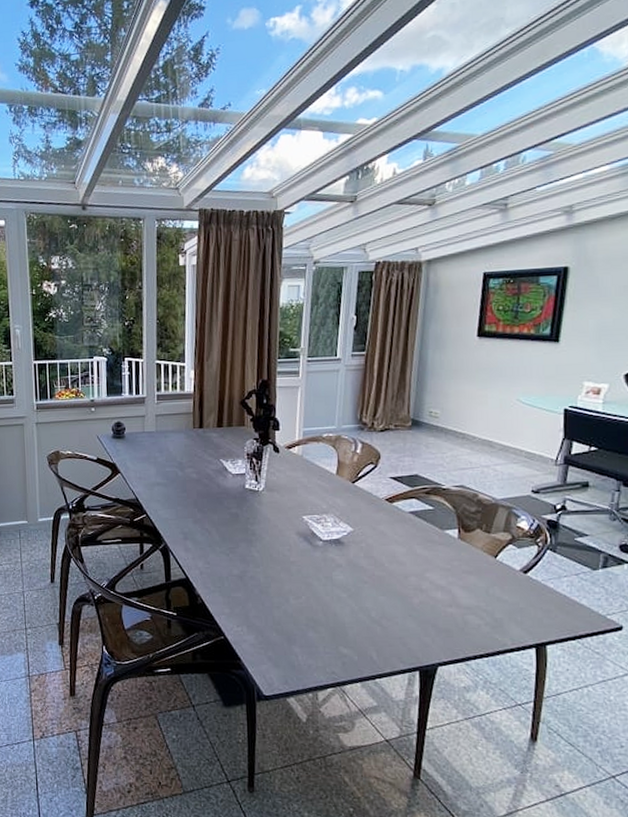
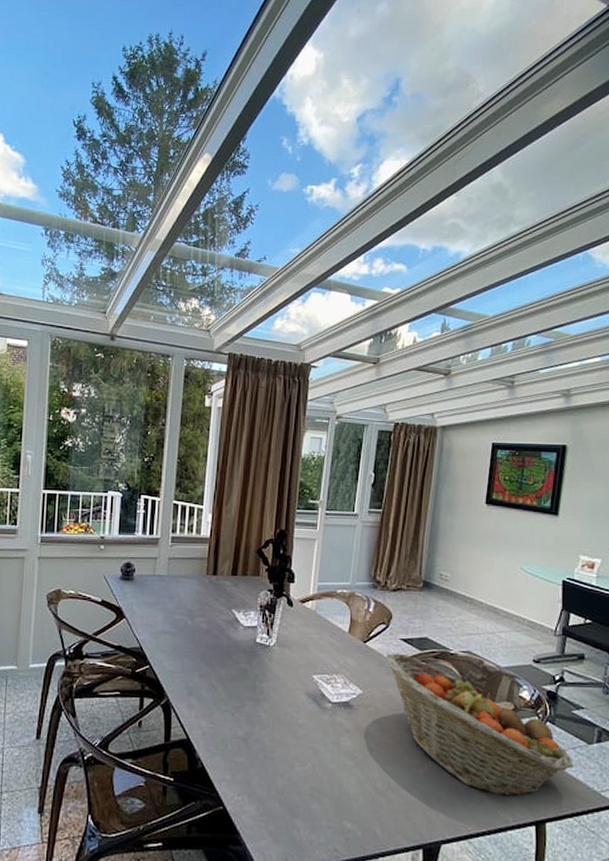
fruit basket: none [375,491,577,623] -> present [386,653,574,798]

